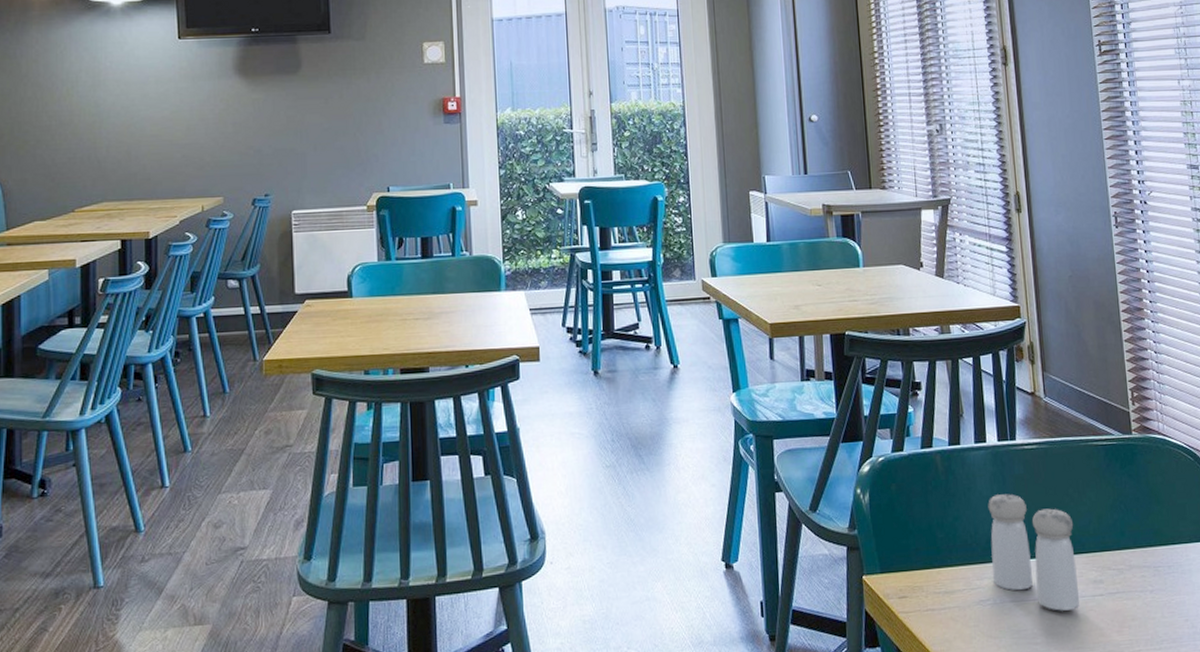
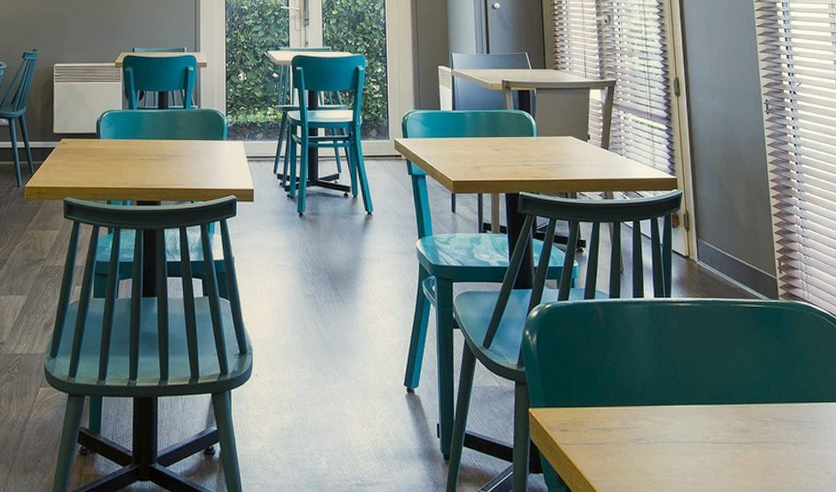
salt and pepper shaker: present [988,494,1080,611] -> none [644,345,728,455]

